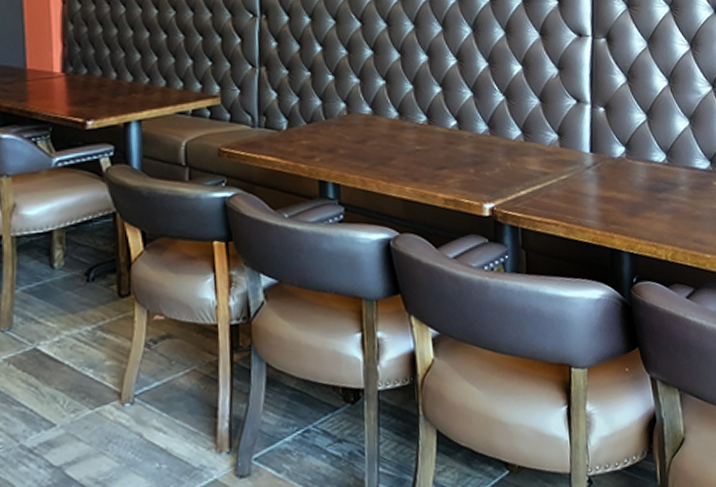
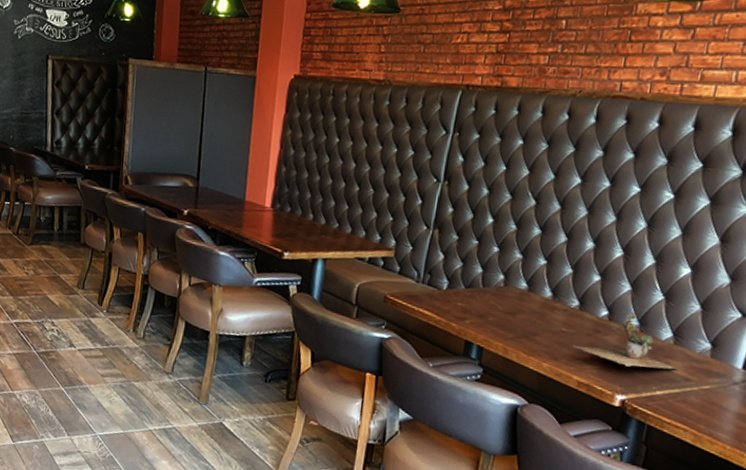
succulent plant: none [430,116,533,173] -> present [572,311,677,369]

